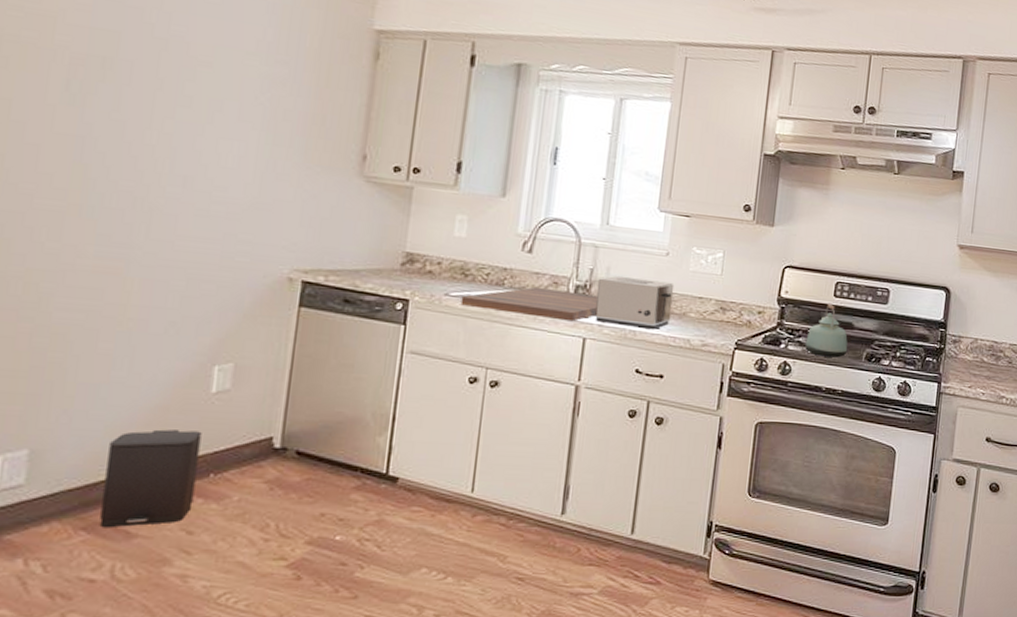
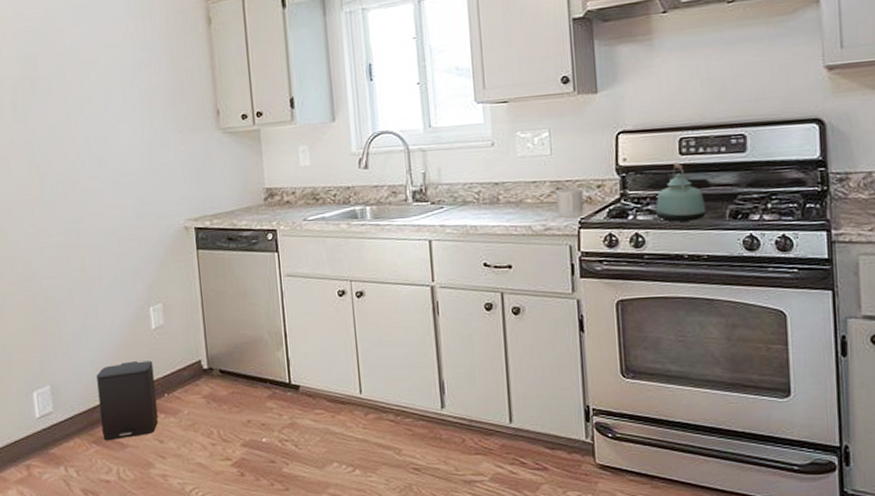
cutting board: present [460,286,599,322] -> none [317,197,437,228]
toaster: present [595,275,675,330] -> none [431,172,508,224]
mug: none [717,308,744,338] -> present [555,187,584,218]

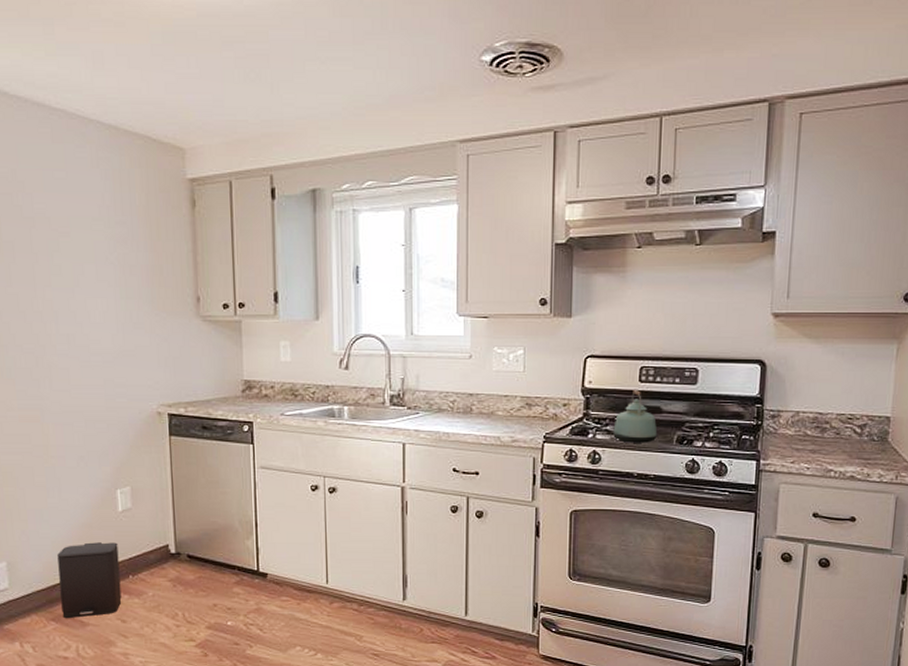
mug: present [555,187,584,218] -> none [524,404,550,431]

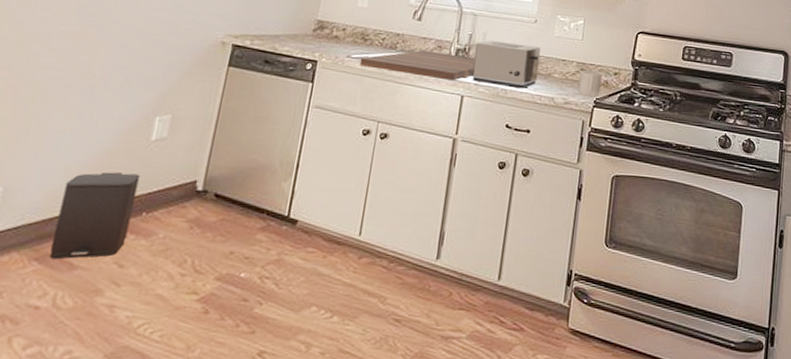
cutting board: none [294,400,412,429] -> present [359,50,476,81]
toaster: none [409,382,480,431] -> present [472,40,541,89]
mug: none [524,404,550,431] -> present [577,69,602,97]
kettle: present [613,389,658,443] -> none [656,65,696,116]

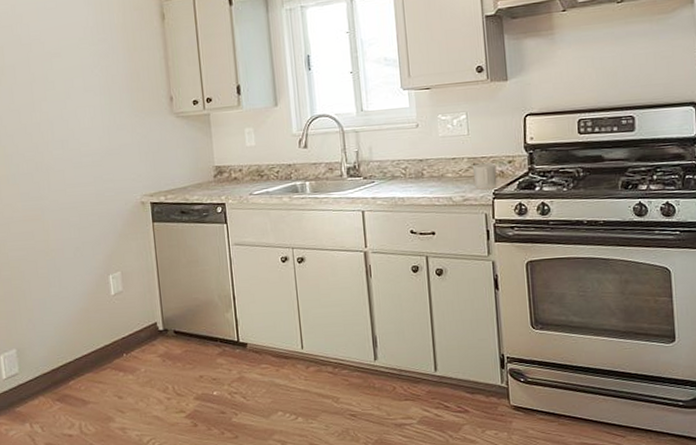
pedal bin: present [49,171,140,259] -> none [60,324,118,398]
cutting board: present [359,50,476,81] -> none [262,173,369,201]
toaster: present [472,40,541,89] -> none [364,150,432,196]

